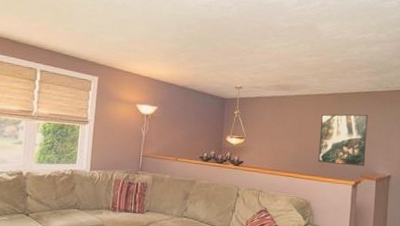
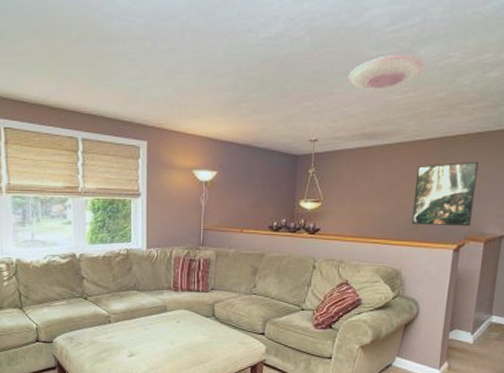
ceiling light: none [266,27,325,53] -> present [347,55,425,90]

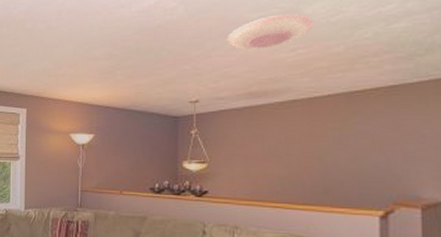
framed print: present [411,161,479,227] -> none [318,116,400,190]

